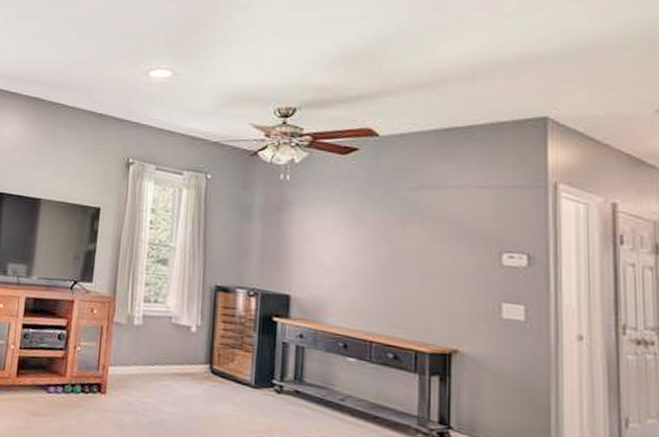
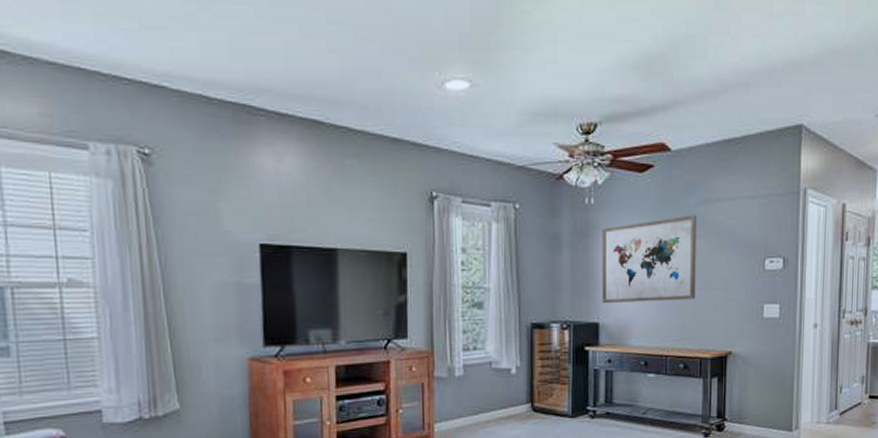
wall art: none [295,199,410,286] -> present [602,215,697,304]

